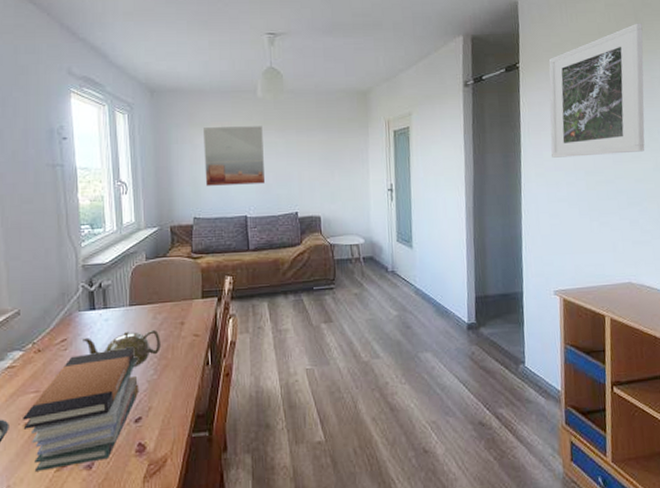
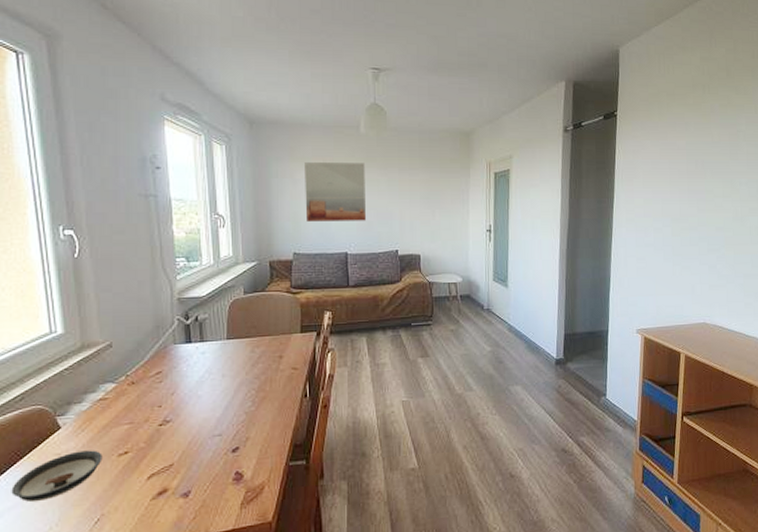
book stack: present [23,348,139,471] -> none [117,380,237,500]
teapot: present [83,329,161,367] -> none [179,362,259,399]
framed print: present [548,23,645,158] -> none [642,77,733,204]

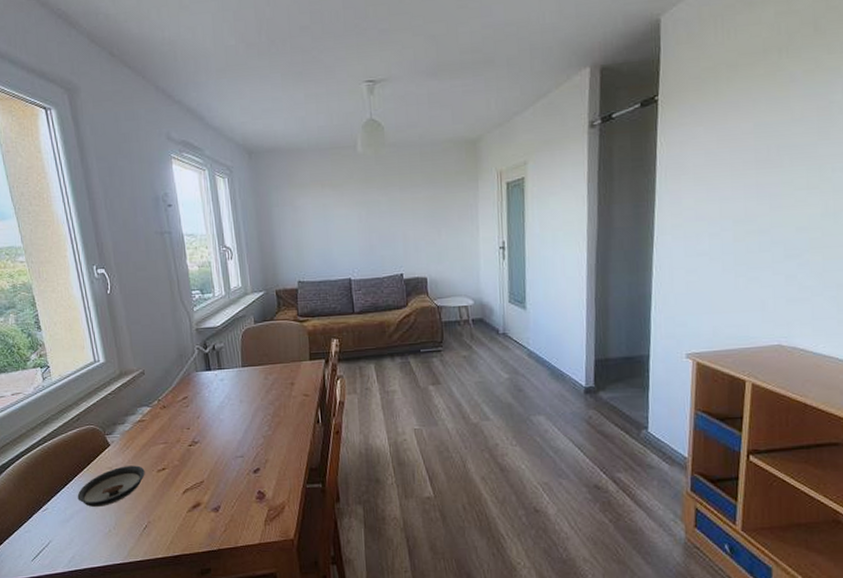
wall art: present [305,162,366,222] -> none [304,184,368,249]

